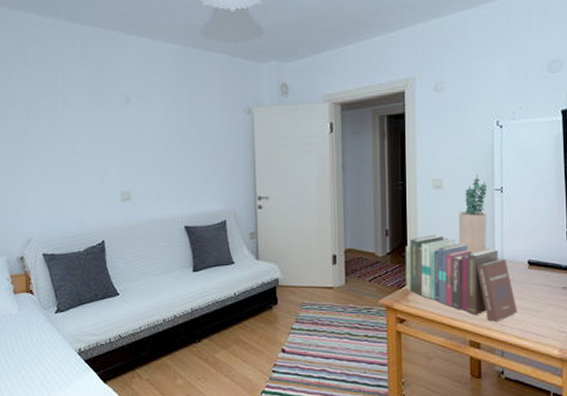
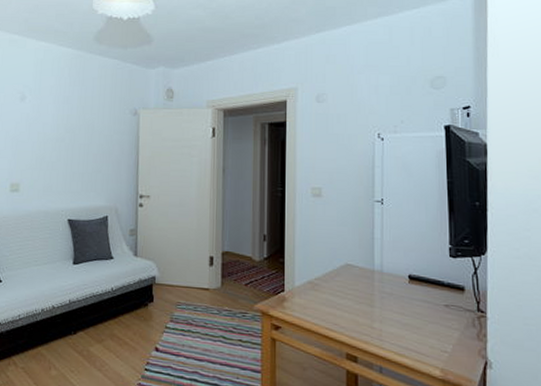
books: present [405,234,518,322] -> none [282,242,398,336]
vase: present [458,174,488,253] -> none [337,184,368,264]

